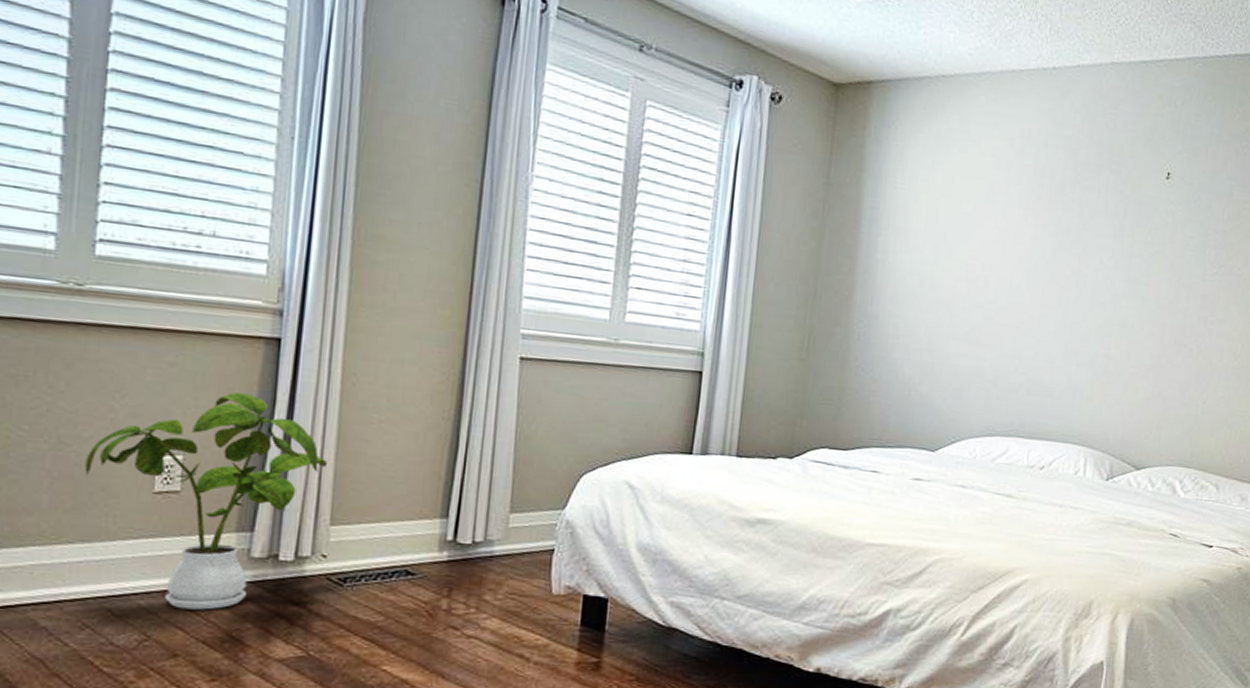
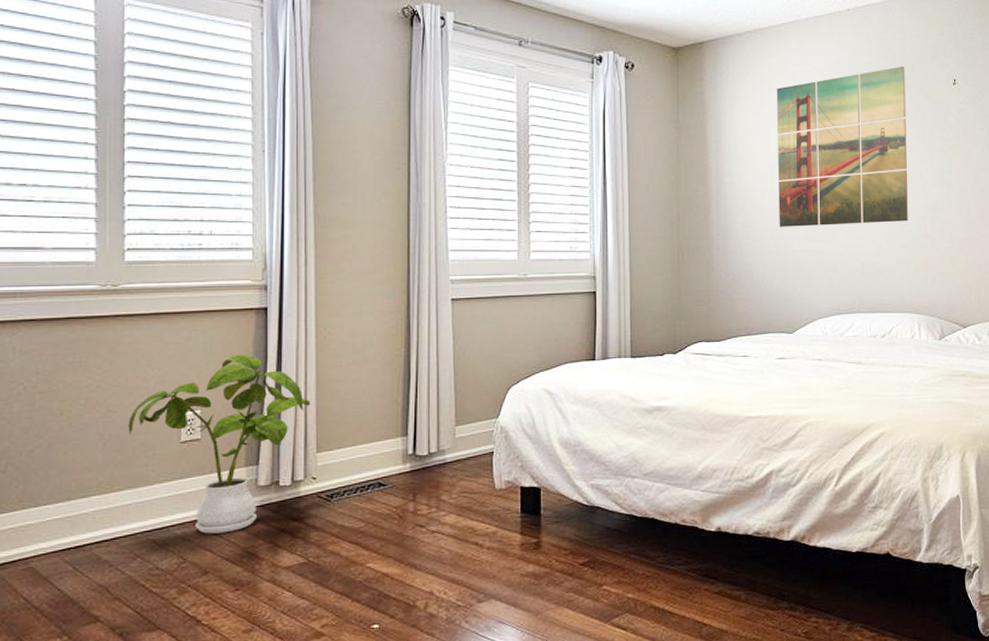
wall art: none [935,147,1112,336] -> present [776,66,909,227]

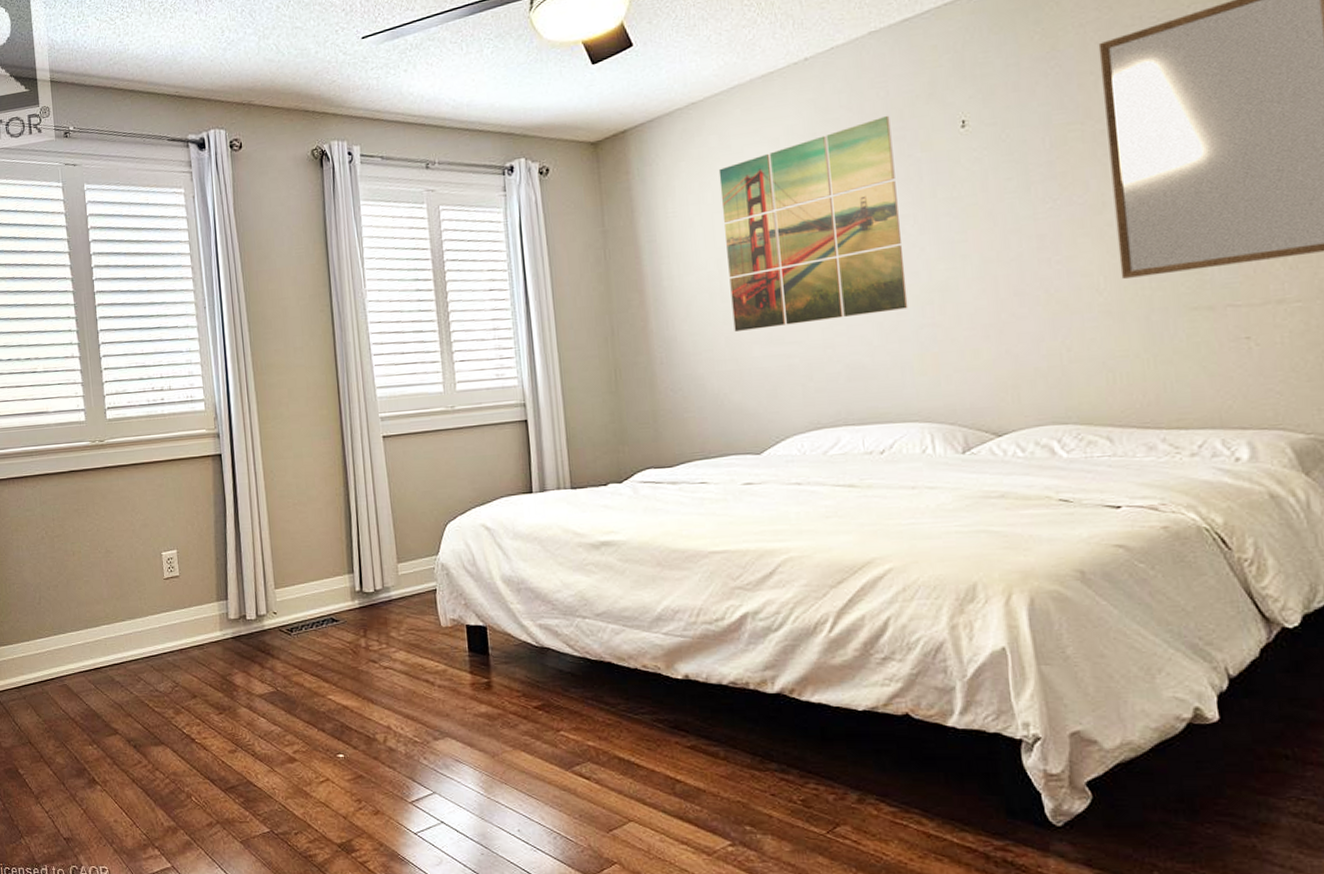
house plant: present [128,354,311,534] -> none [122,498,266,662]

